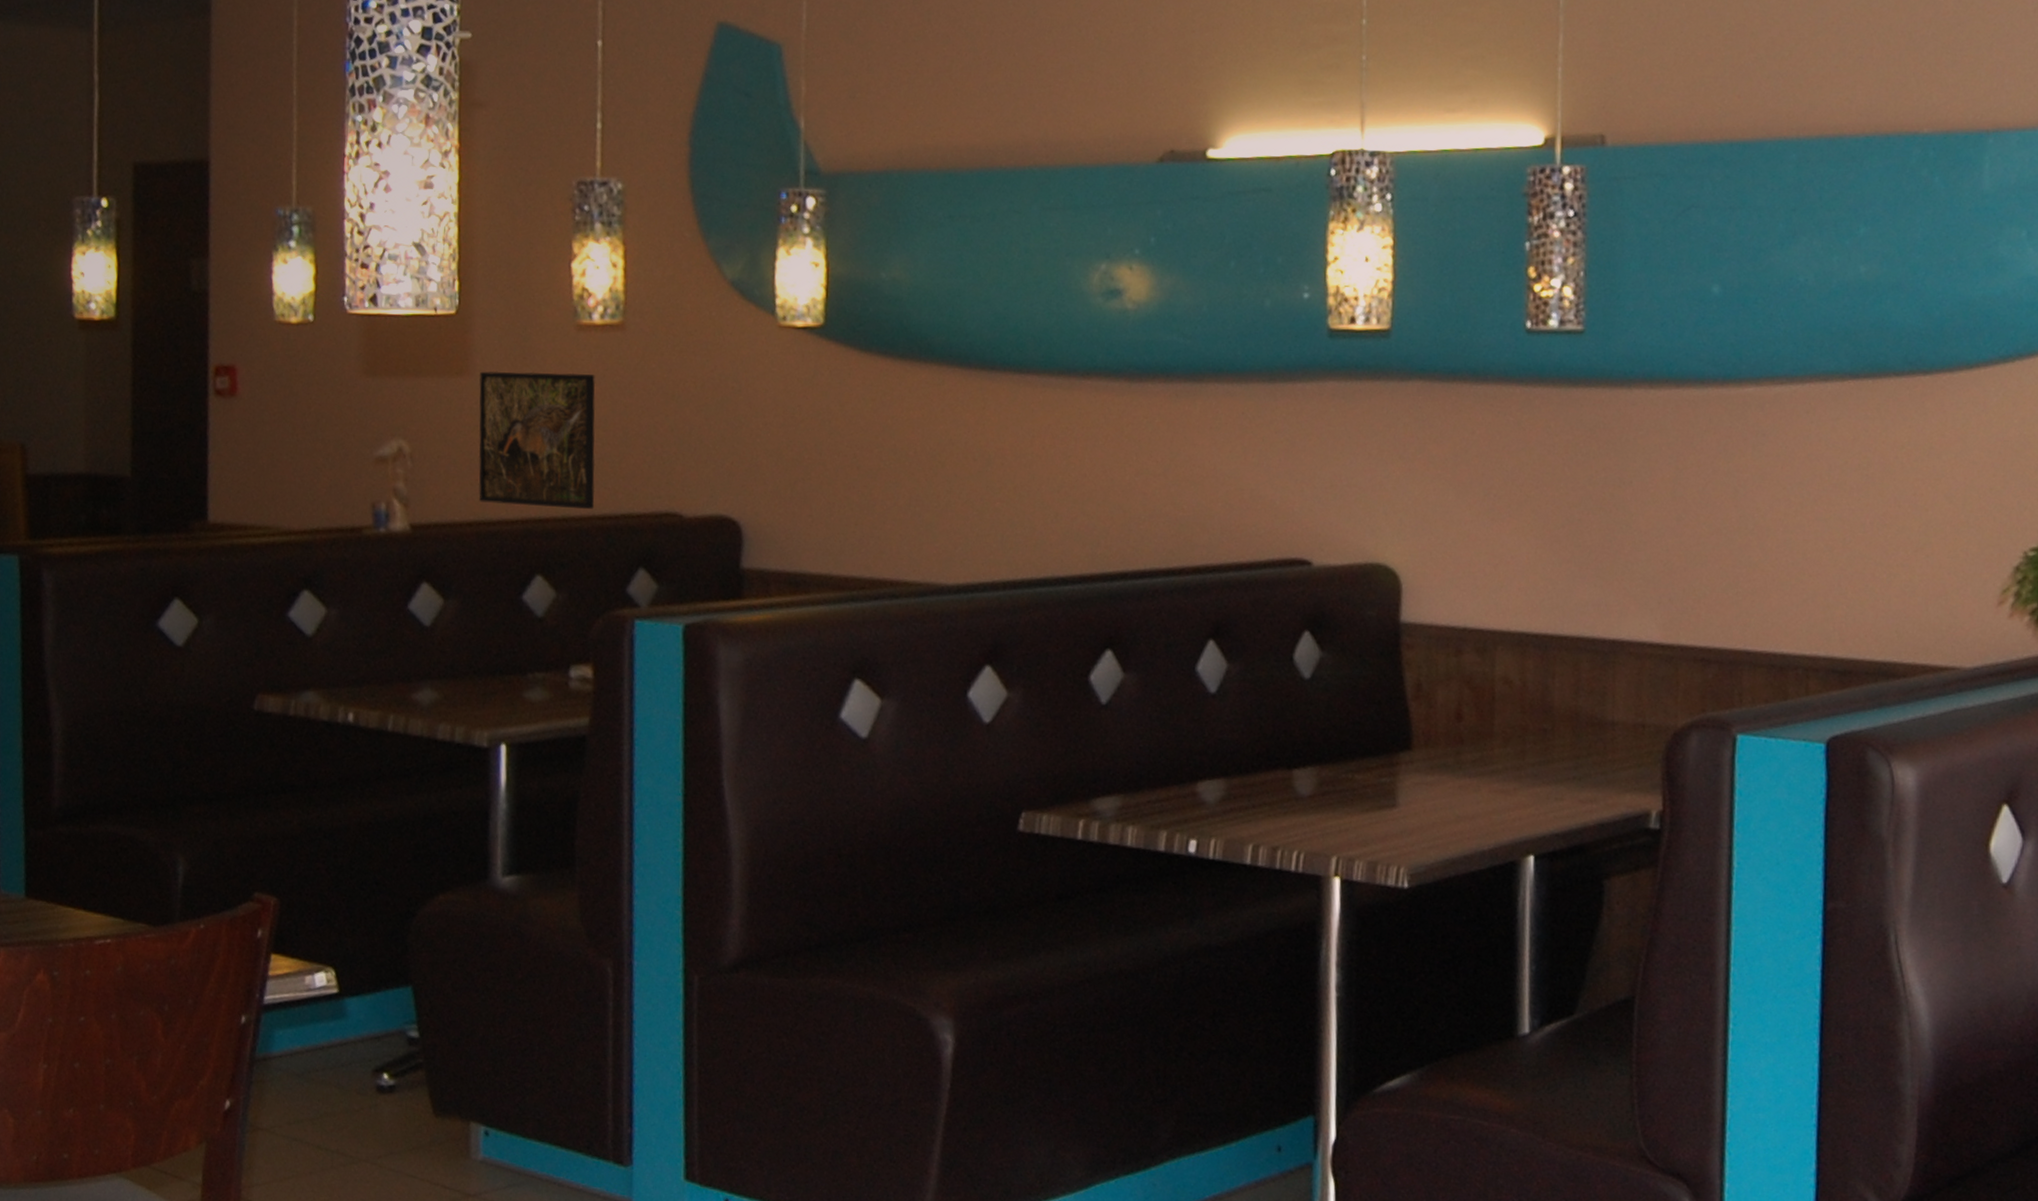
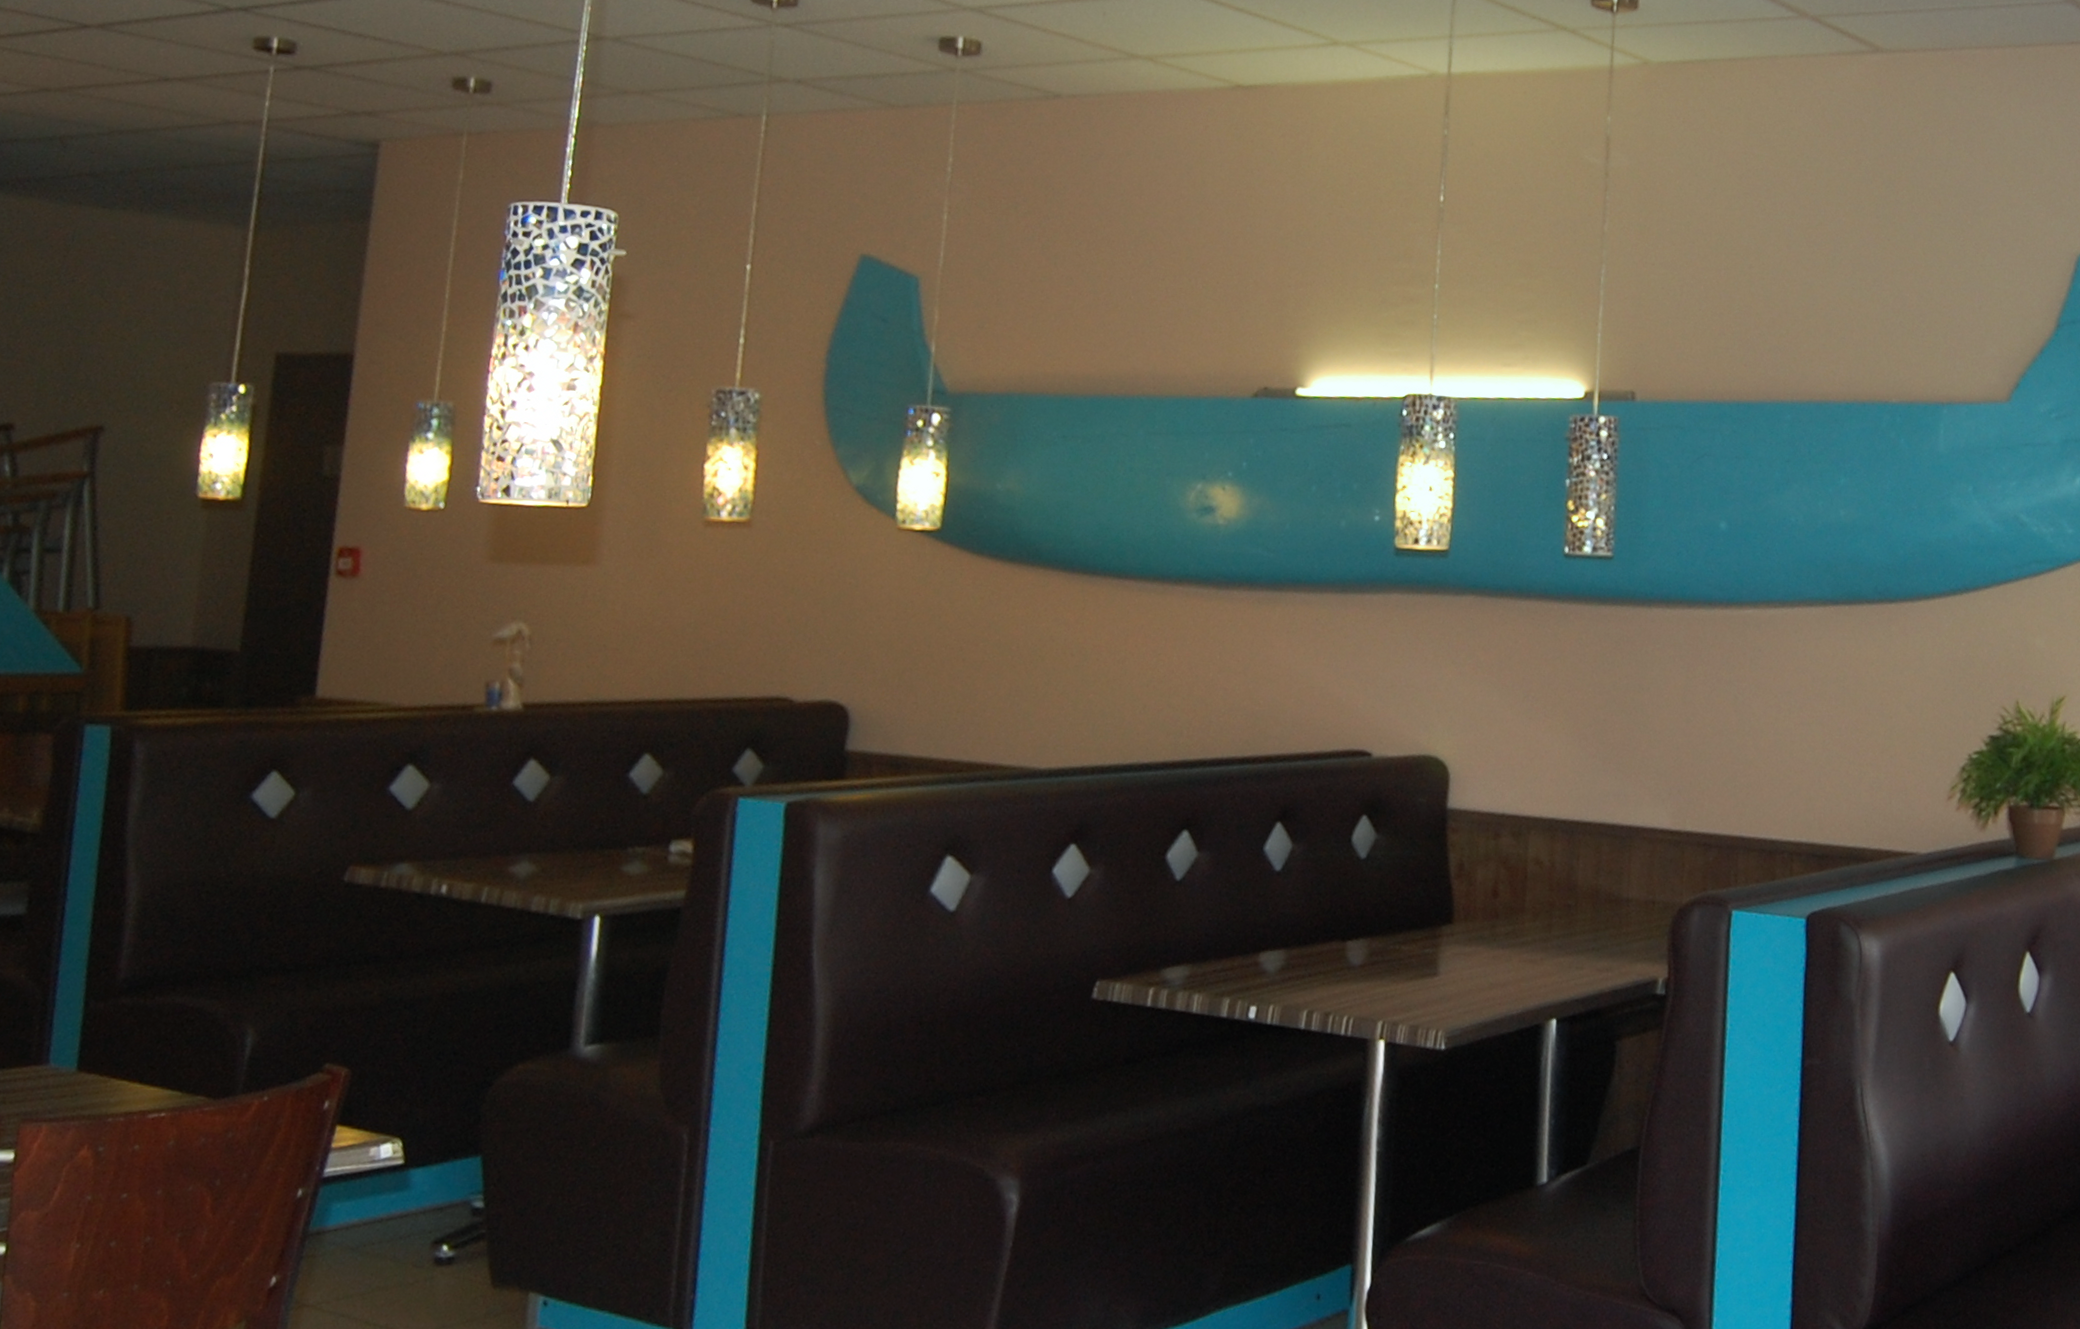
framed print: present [478,371,596,509] -> none [594,561,719,693]

